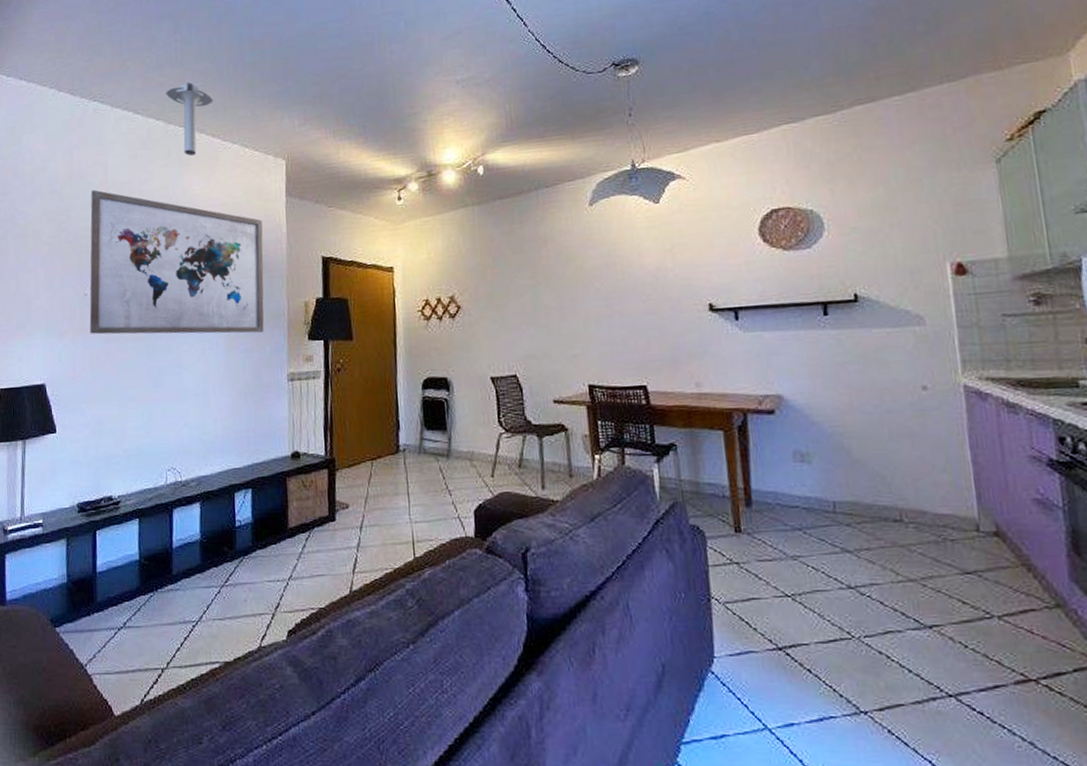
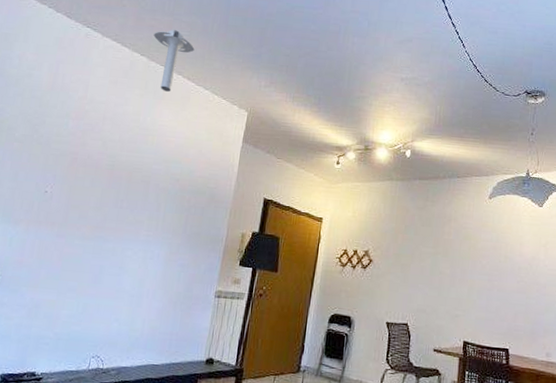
wall art: present [89,190,264,335] -> none [43,102,218,252]

